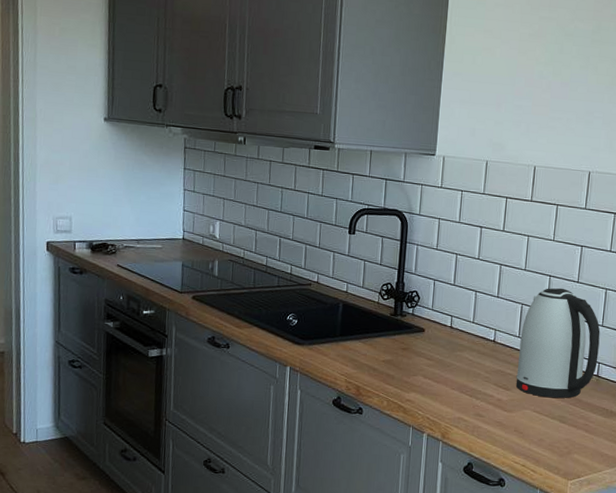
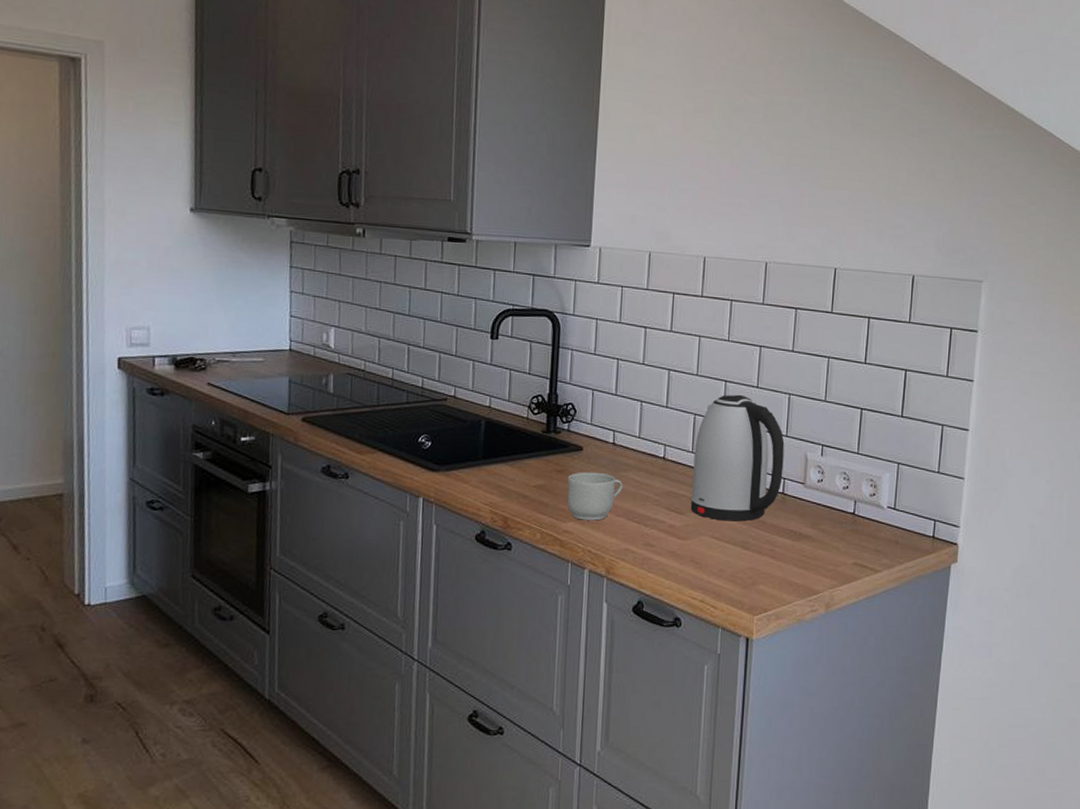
mug: none [410,350,458,393] -> present [567,472,623,521]

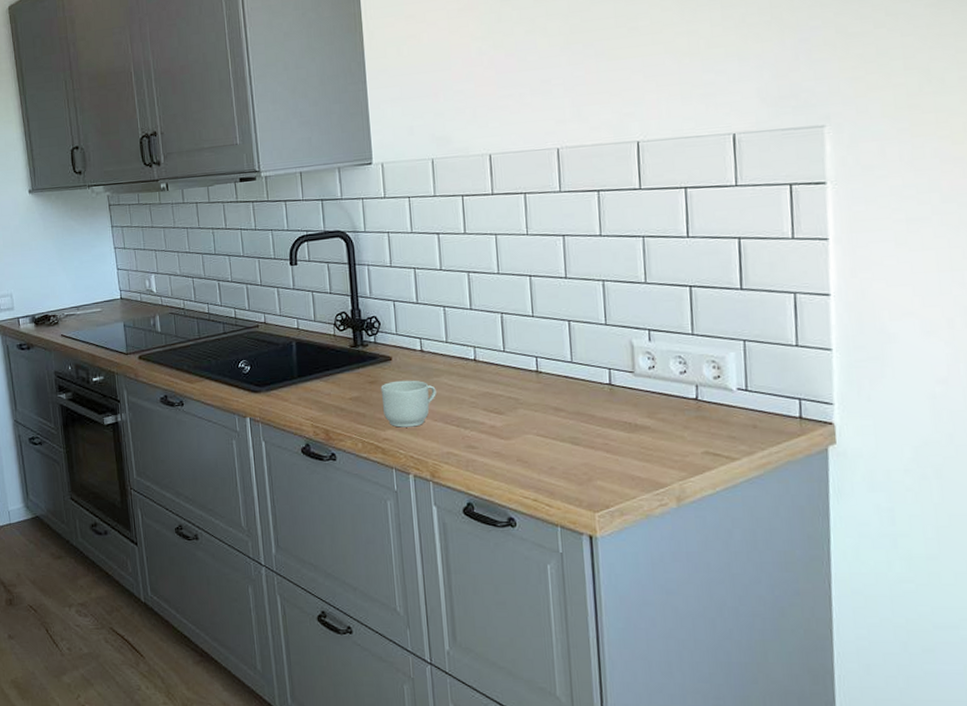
kettle: present [690,394,785,522] -> none [505,287,608,418]

